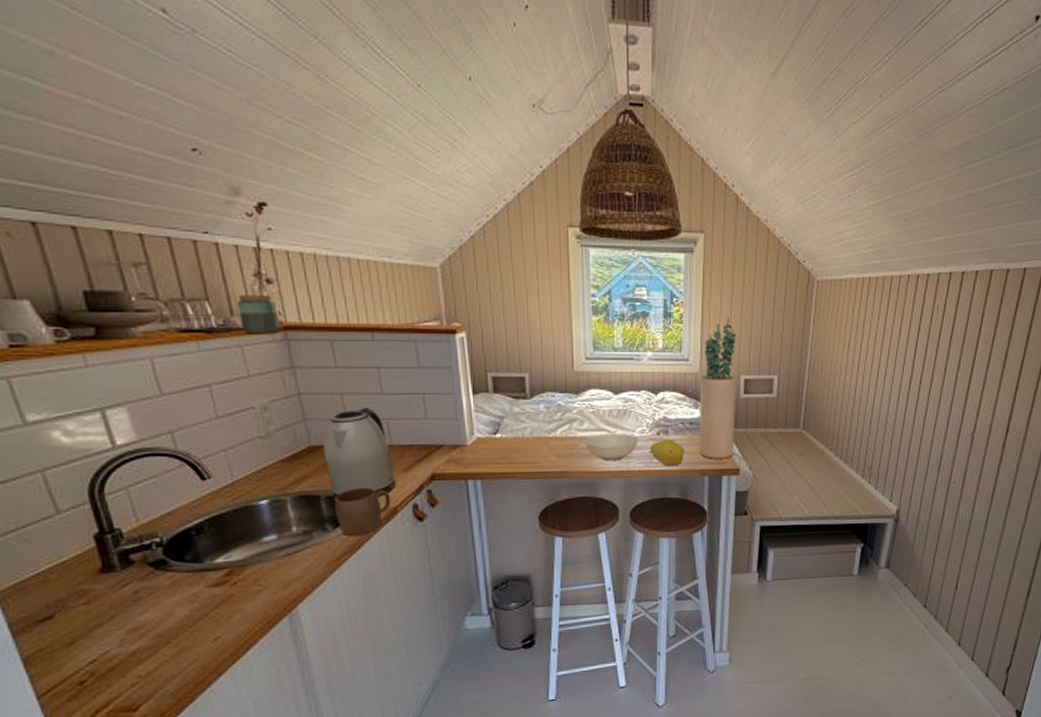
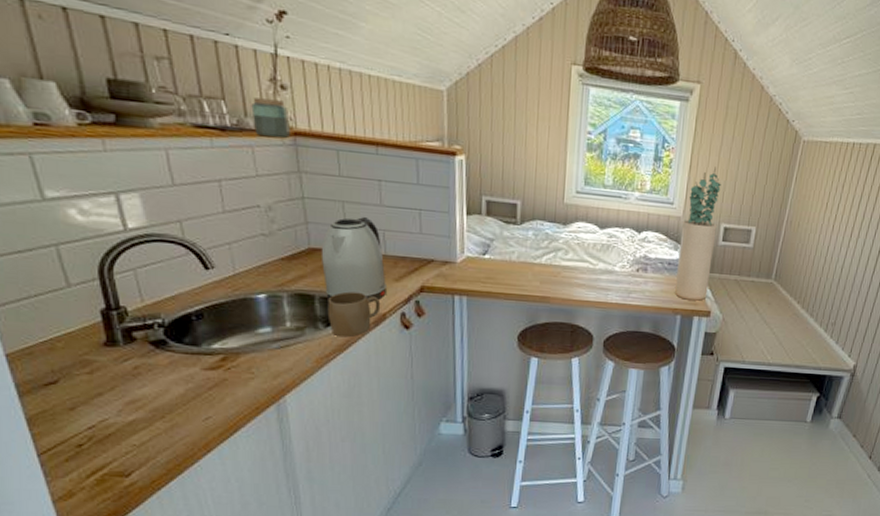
bowl: present [585,434,639,461] -> none [568,265,619,292]
fruit: present [649,439,684,466] -> none [627,276,661,302]

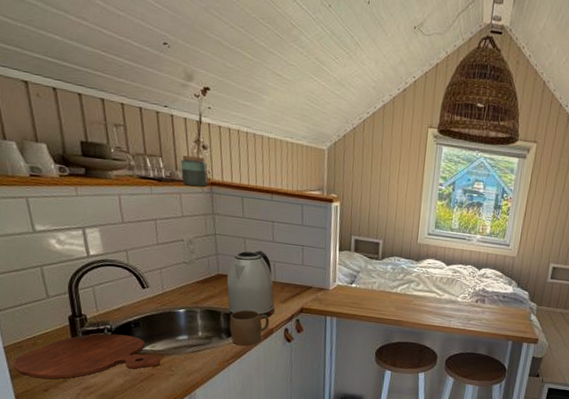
cutting board: none [21,329,235,394] -> present [13,333,160,379]
vase: present [675,167,721,301] -> none [508,214,552,330]

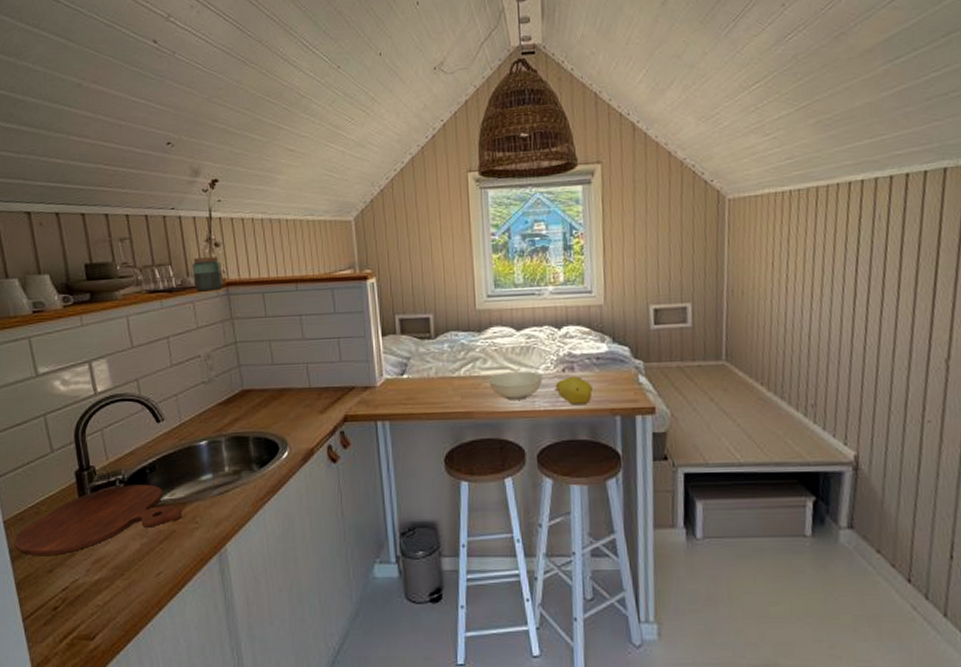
kettle: present [226,251,275,319] -> none [252,353,313,439]
mug: present [229,309,270,347] -> none [260,429,309,478]
bowl: none [418,295,461,318] -> present [489,371,544,400]
fruit: none [467,306,496,329] -> present [555,376,593,405]

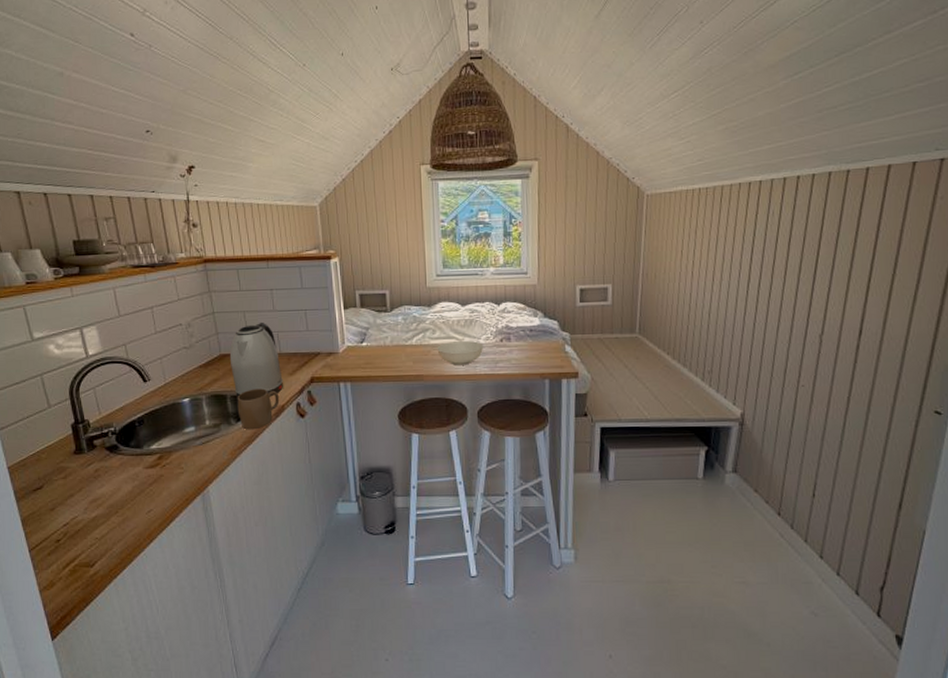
cutting board: present [14,484,182,556] -> none [18,435,169,497]
peanut butter: present [192,257,225,292] -> none [172,236,202,267]
kettle: none [252,353,313,439] -> present [229,323,283,397]
mug: none [260,429,309,478] -> present [237,388,280,430]
fruit: present [555,376,593,405] -> none [494,345,526,370]

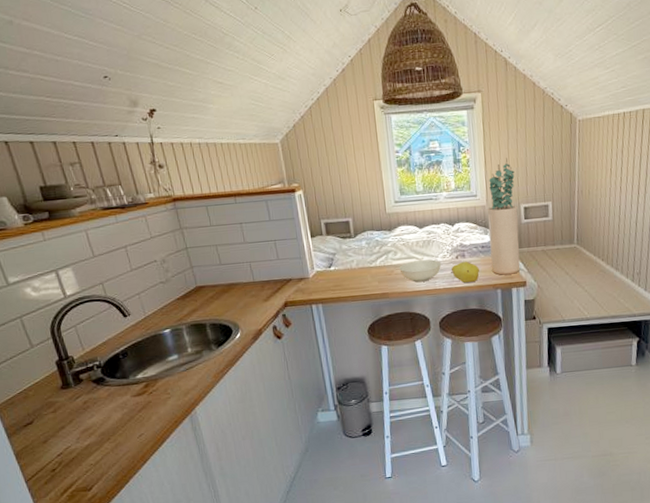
kettle: present [229,323,283,397] -> none [205,254,259,325]
mug: present [237,388,280,430] -> none [216,315,257,354]
fruit: none [494,345,526,370] -> present [451,261,479,283]
vase: none [538,233,573,364] -> present [487,158,520,275]

